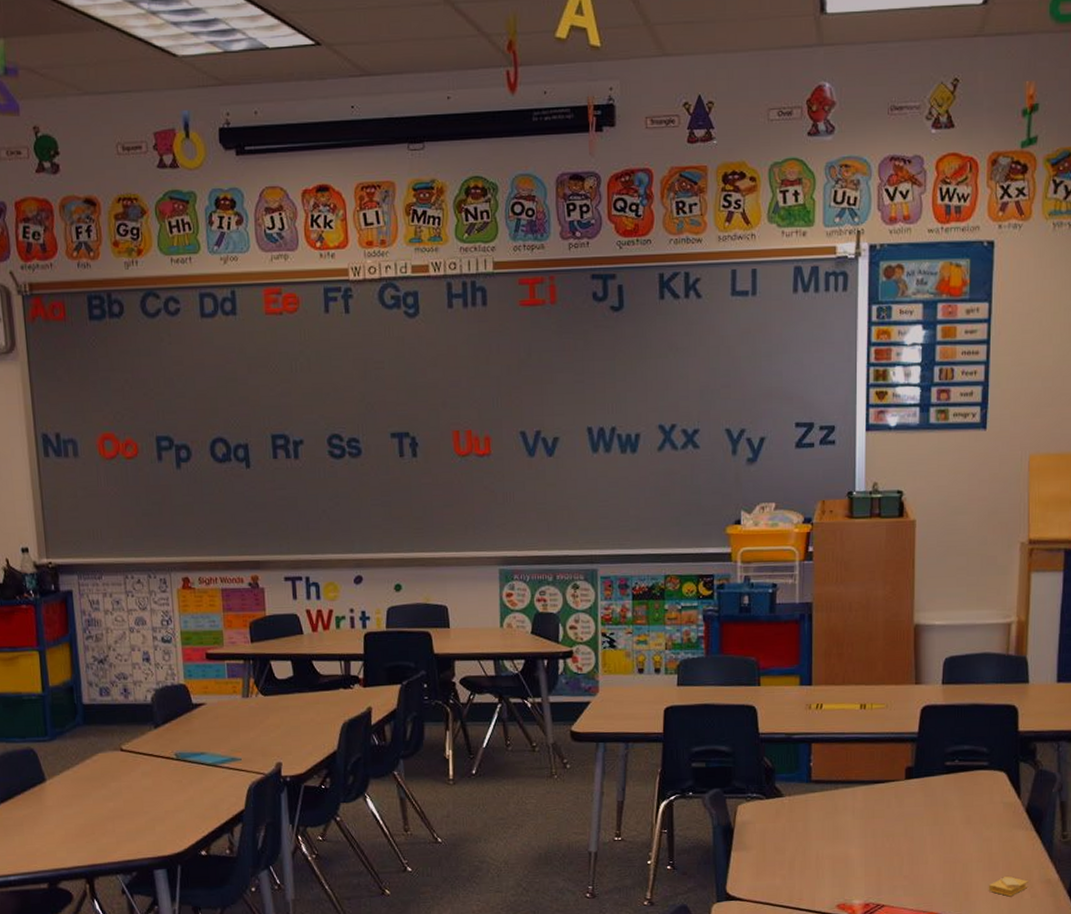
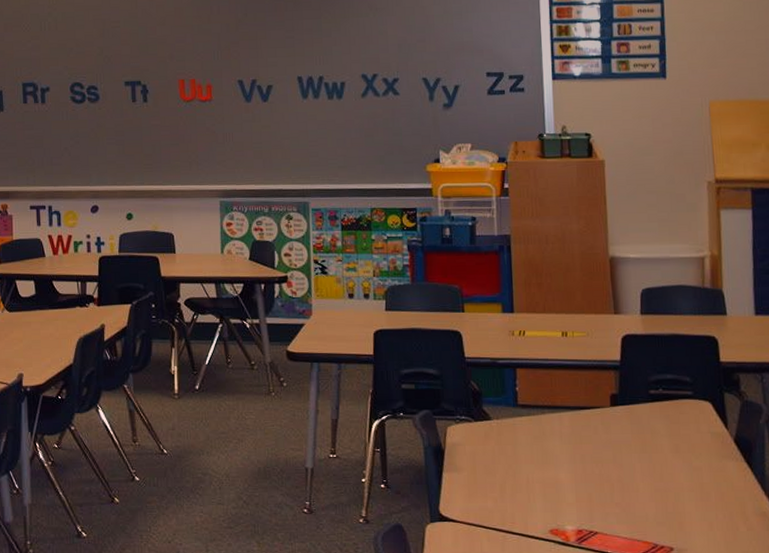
sticky notes: present [988,875,1028,897] -> none [702,507,744,529]

